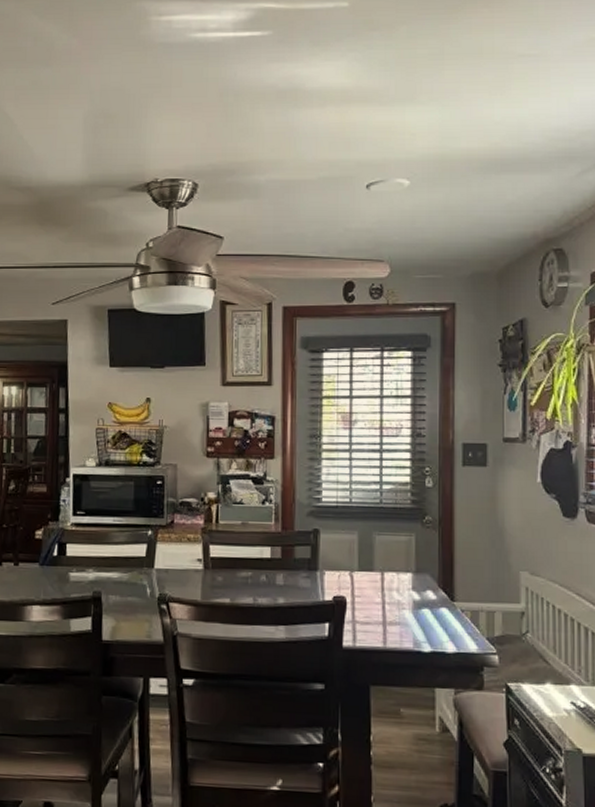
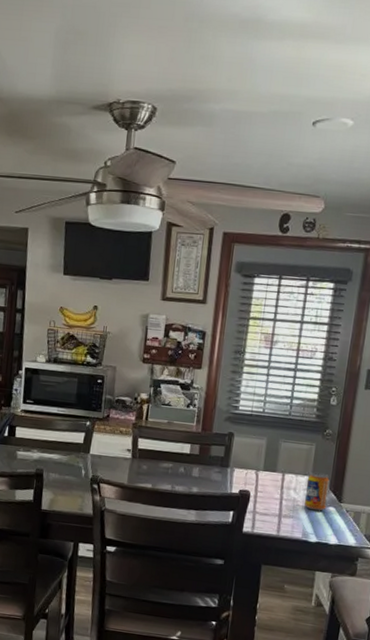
pop: none [410,567,438,614] -> present [303,472,330,512]

